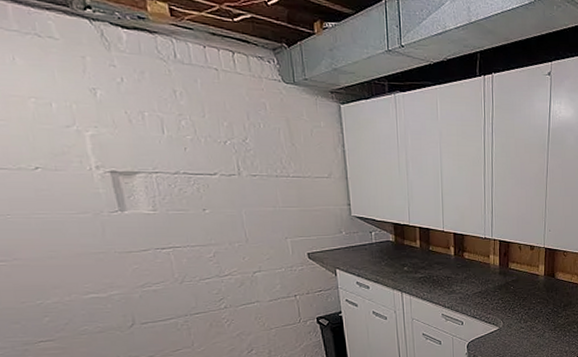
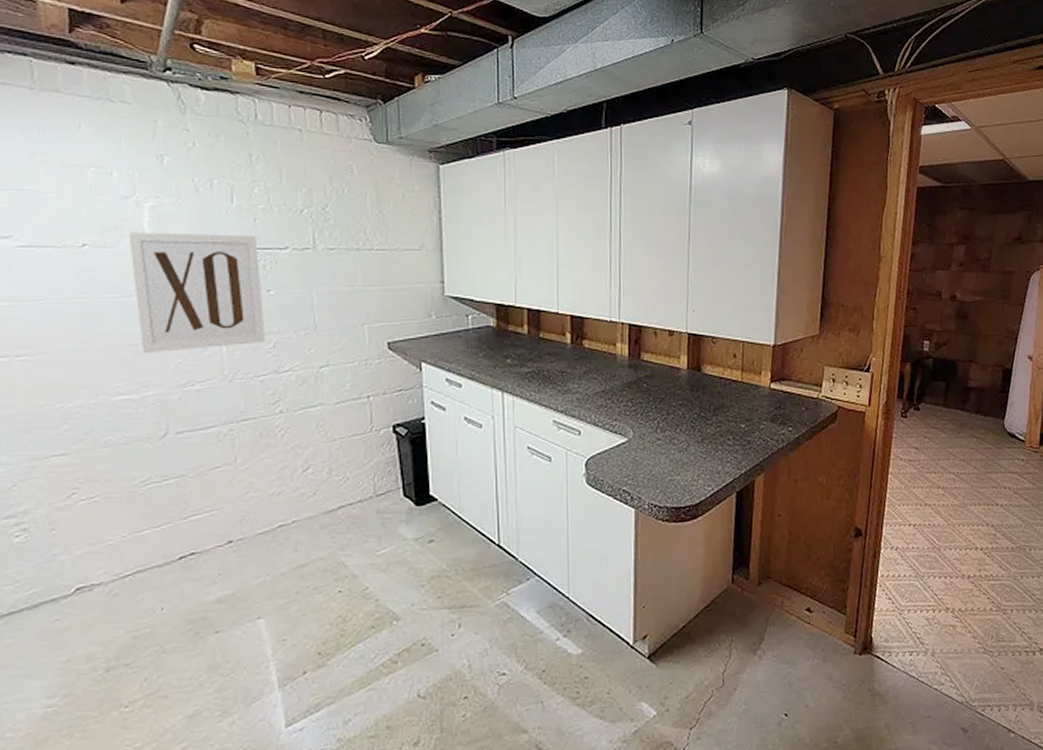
wall art: none [75,158,206,260] -> present [128,232,265,353]

